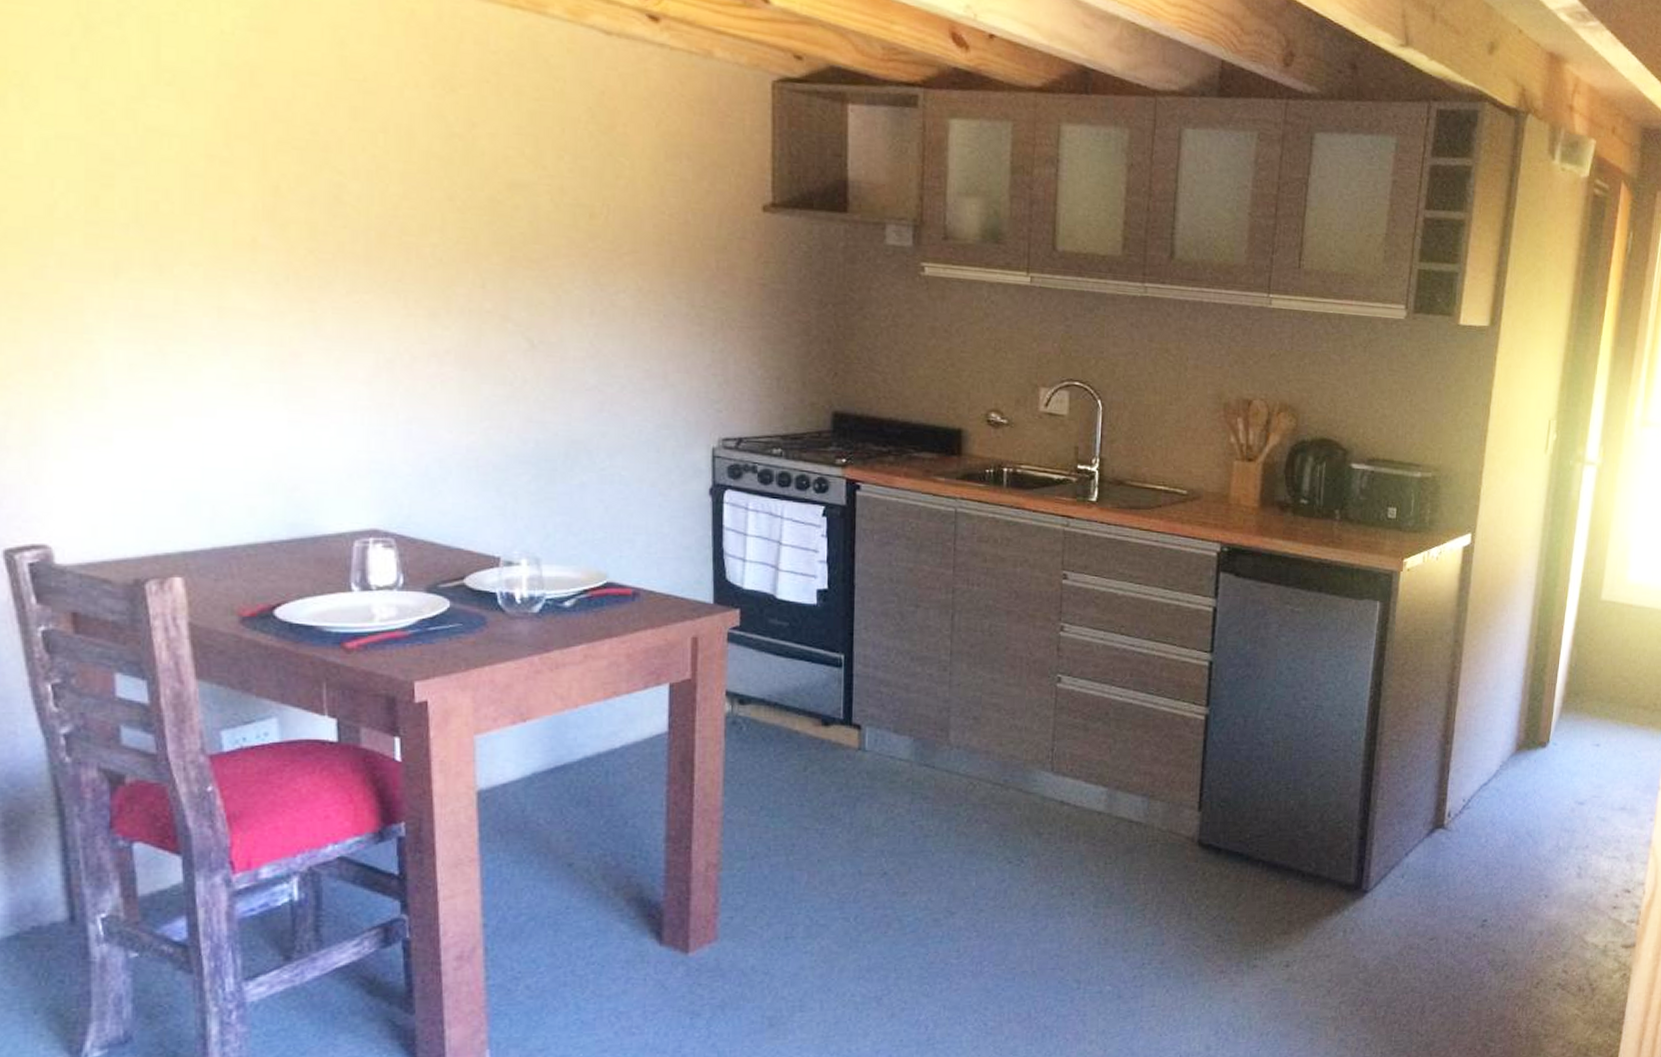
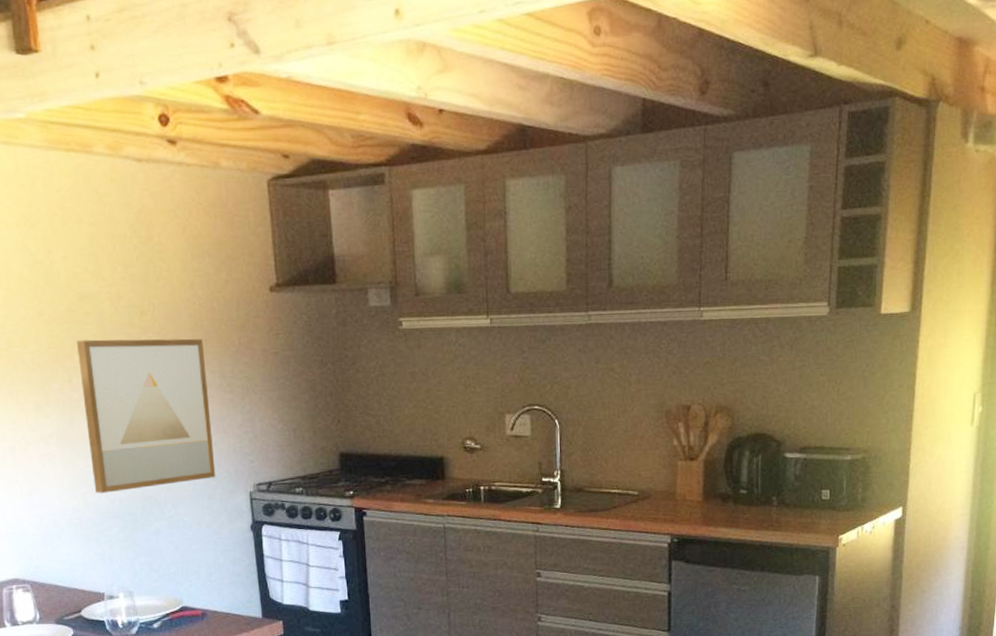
wall art: none [498,237,670,432] -> present [77,338,216,493]

